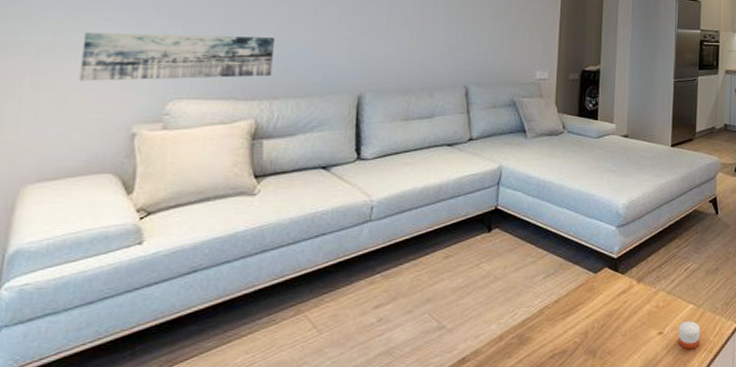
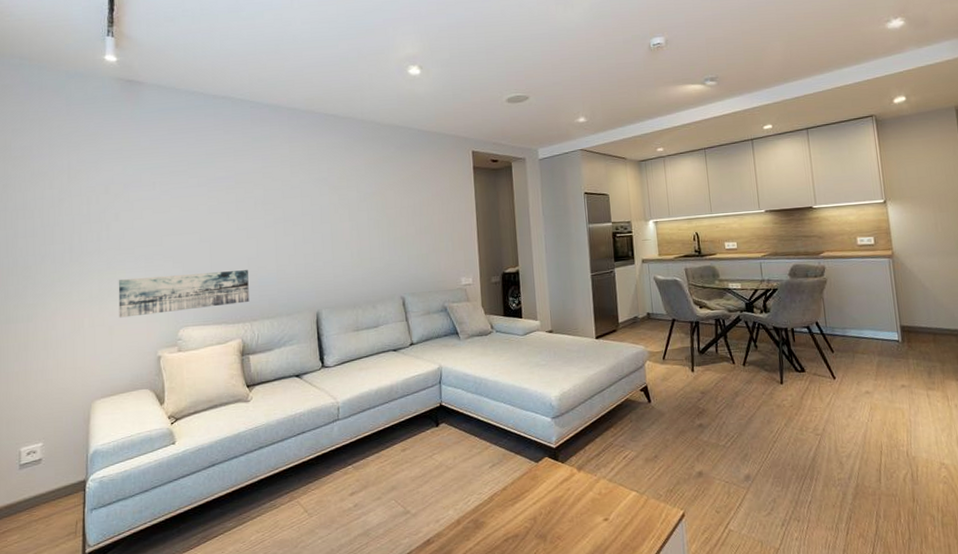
candle: present [679,321,701,350] -> none [624,508,647,536]

